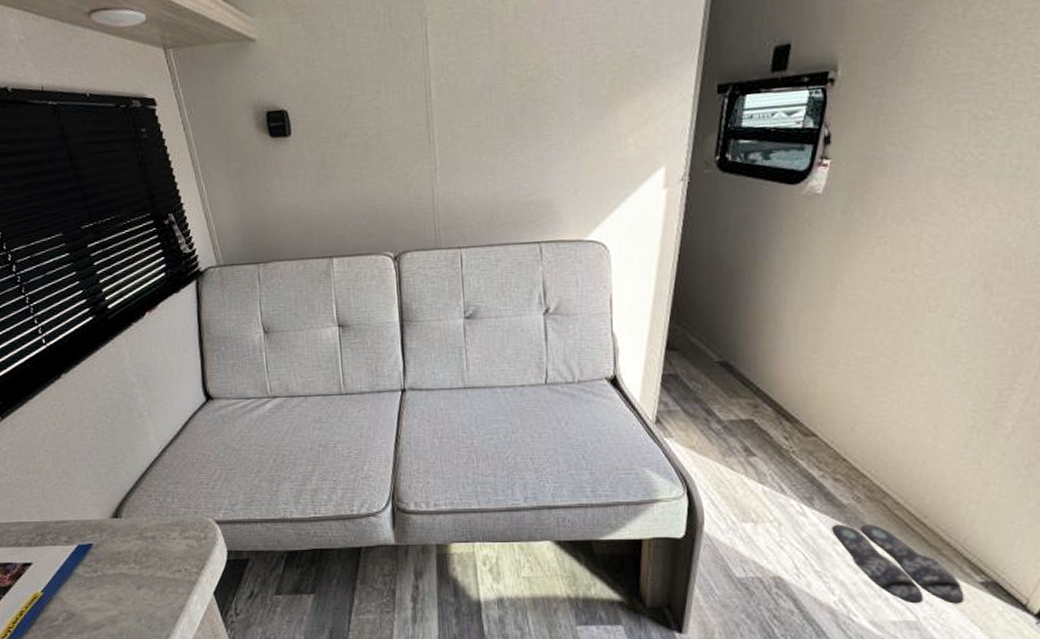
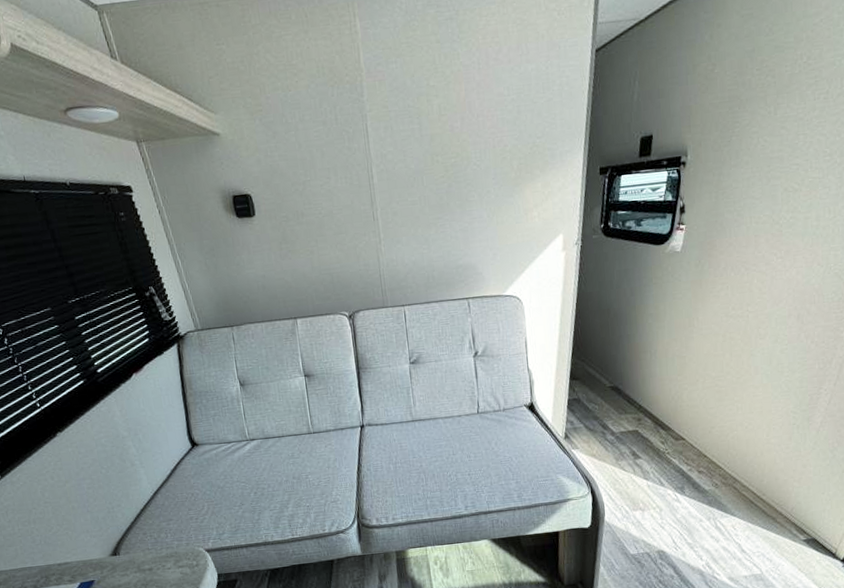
slippers: present [832,524,963,604] -> none [698,503,792,560]

